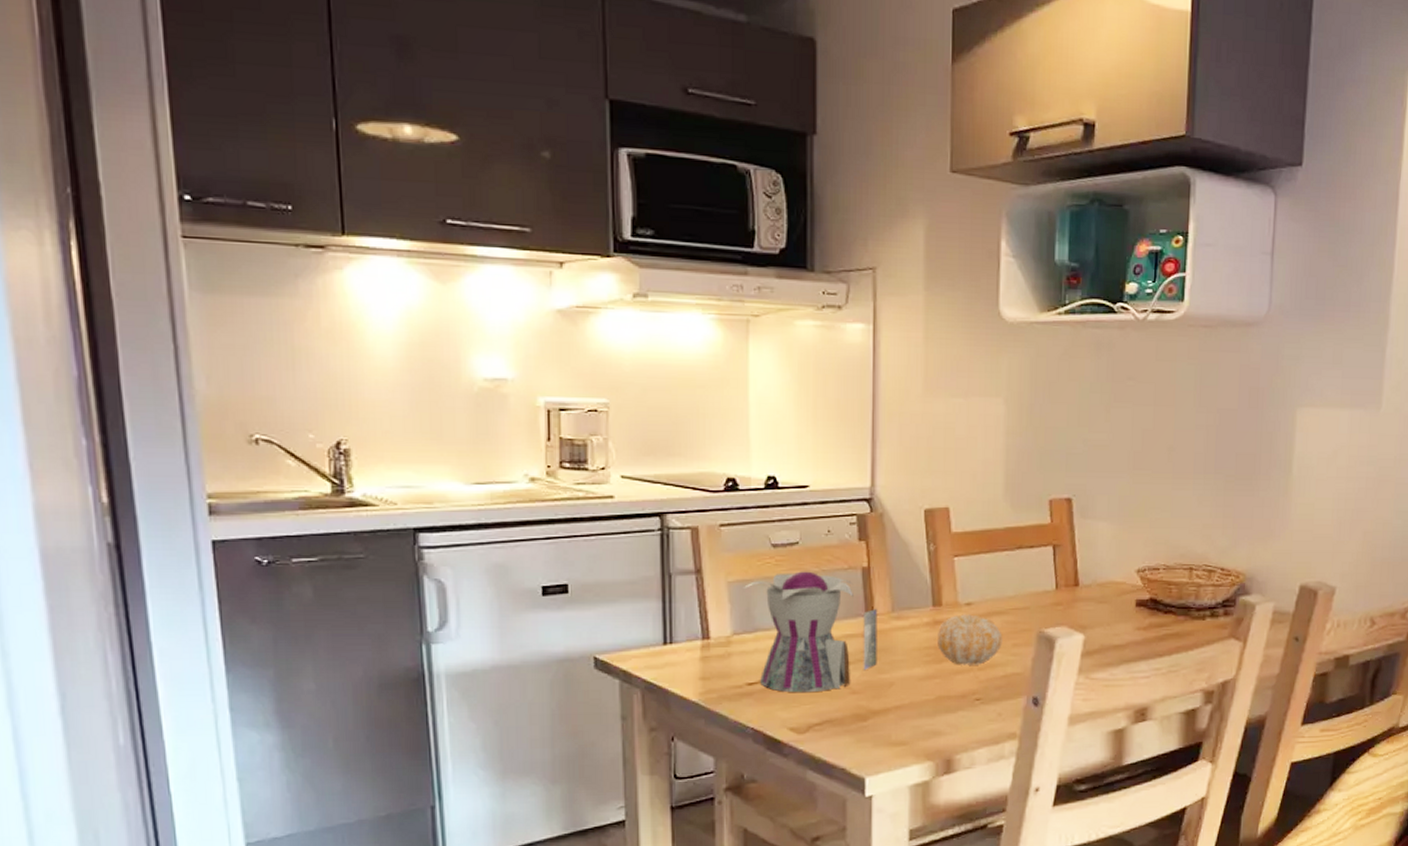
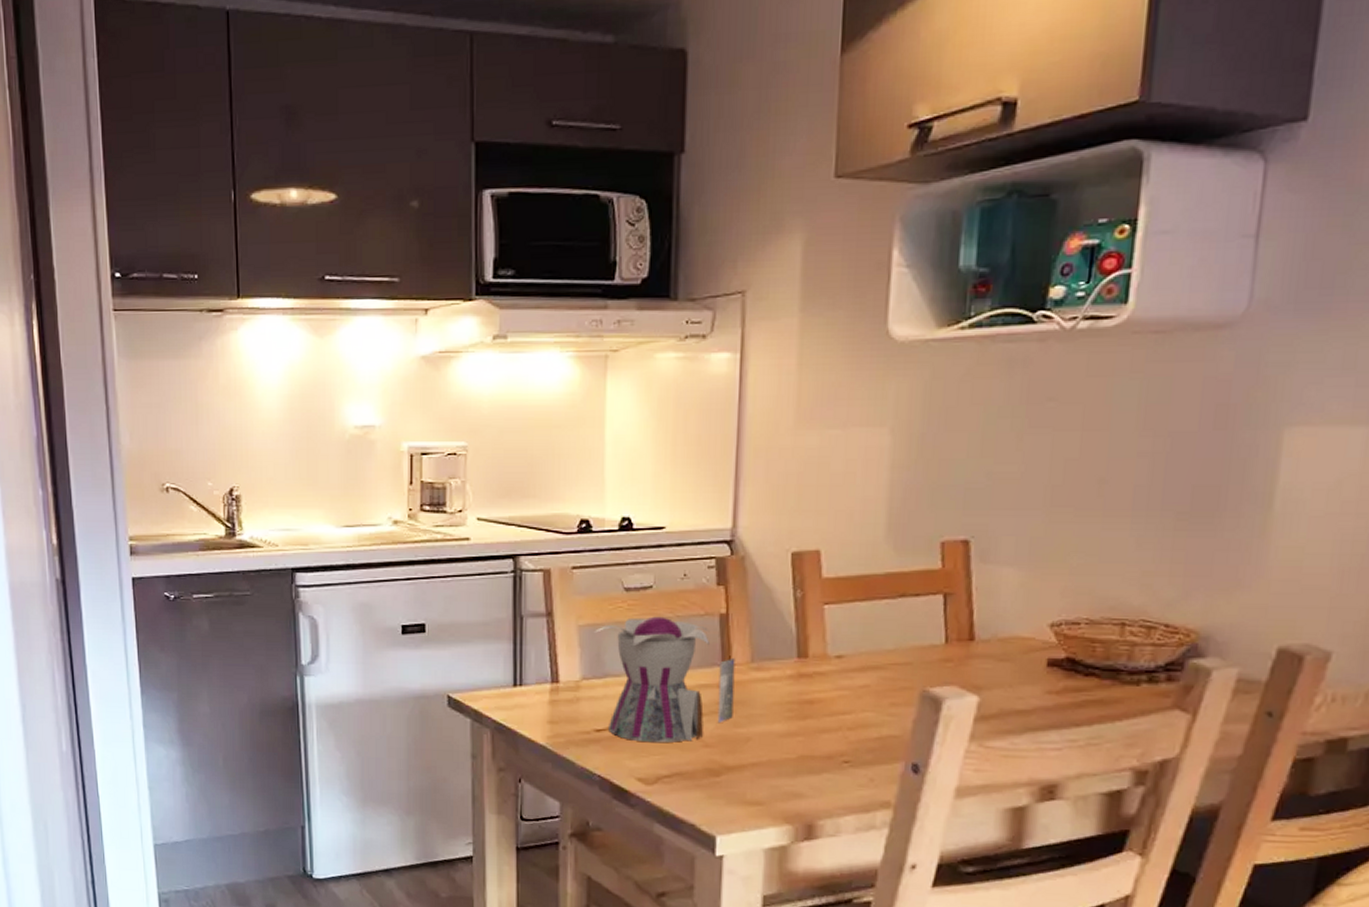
fruit: present [936,614,1003,665] -> none [800,668,878,724]

